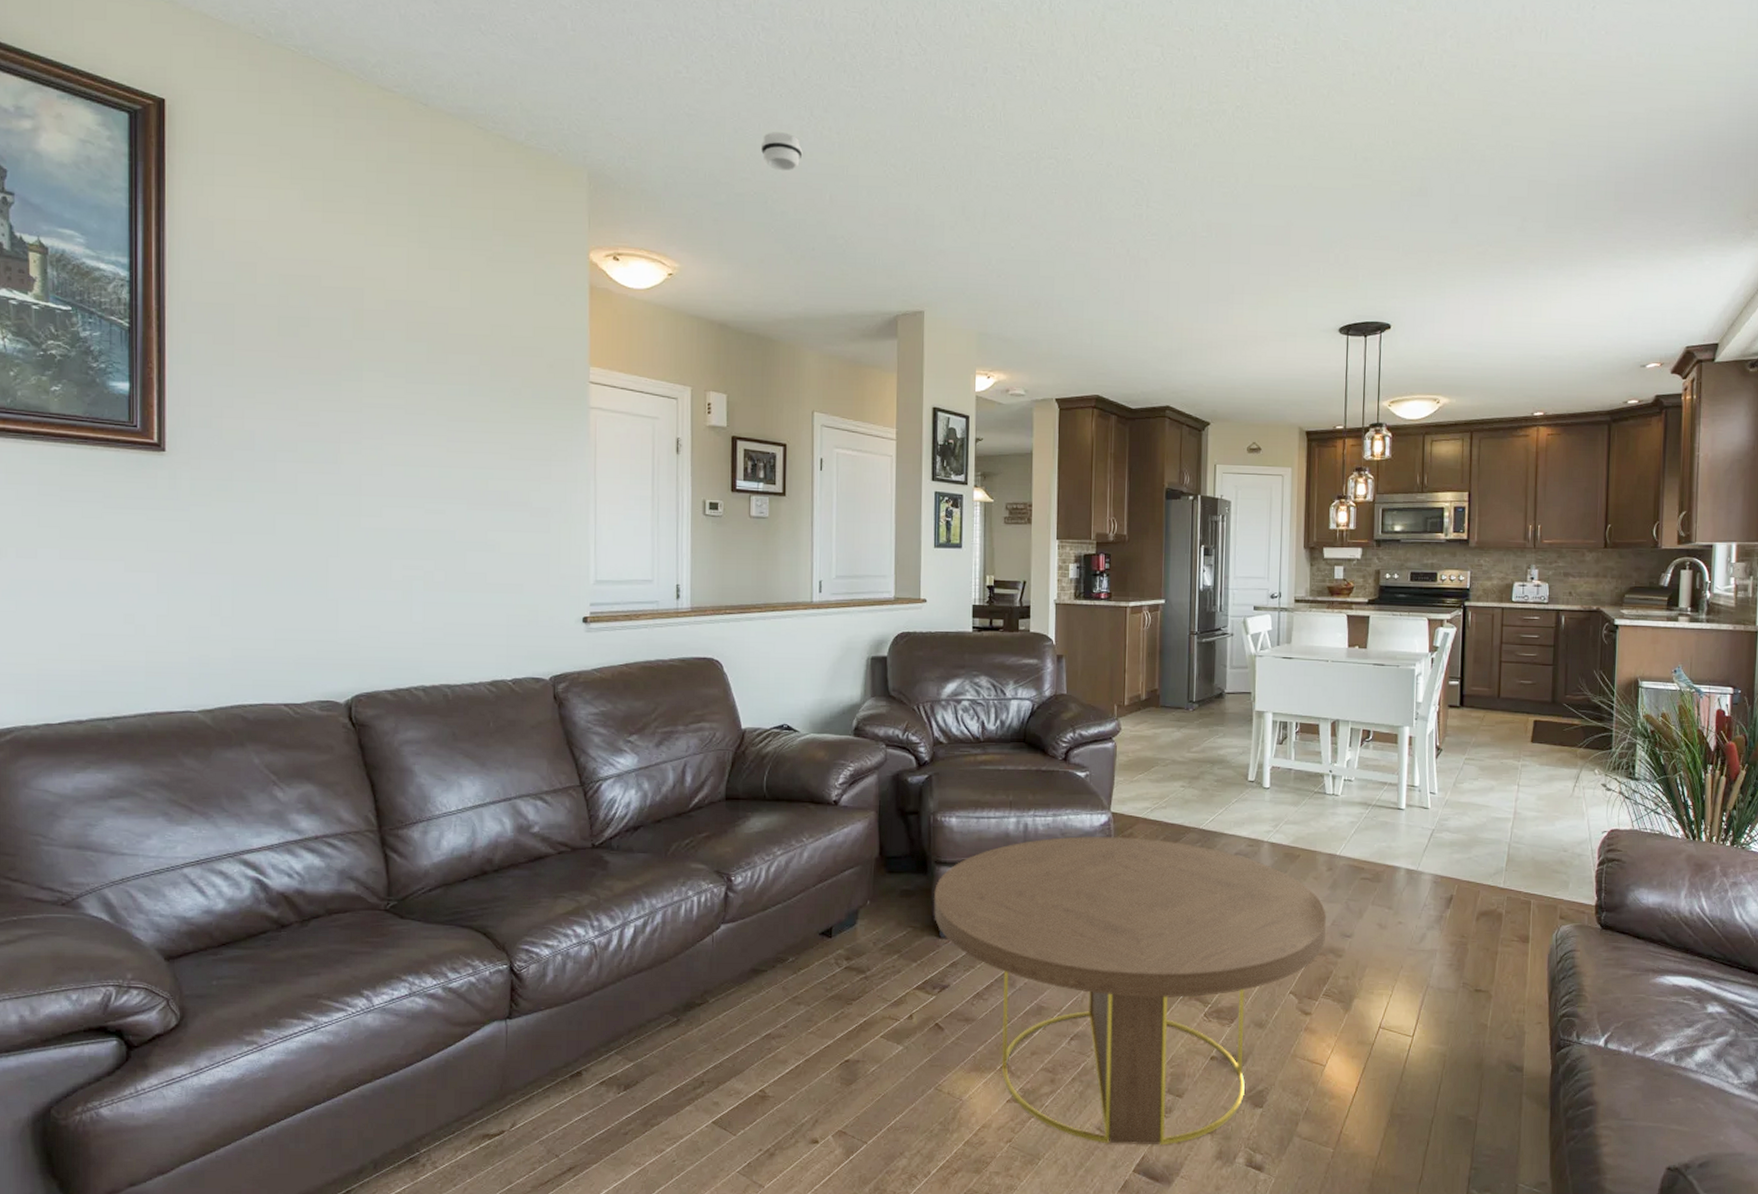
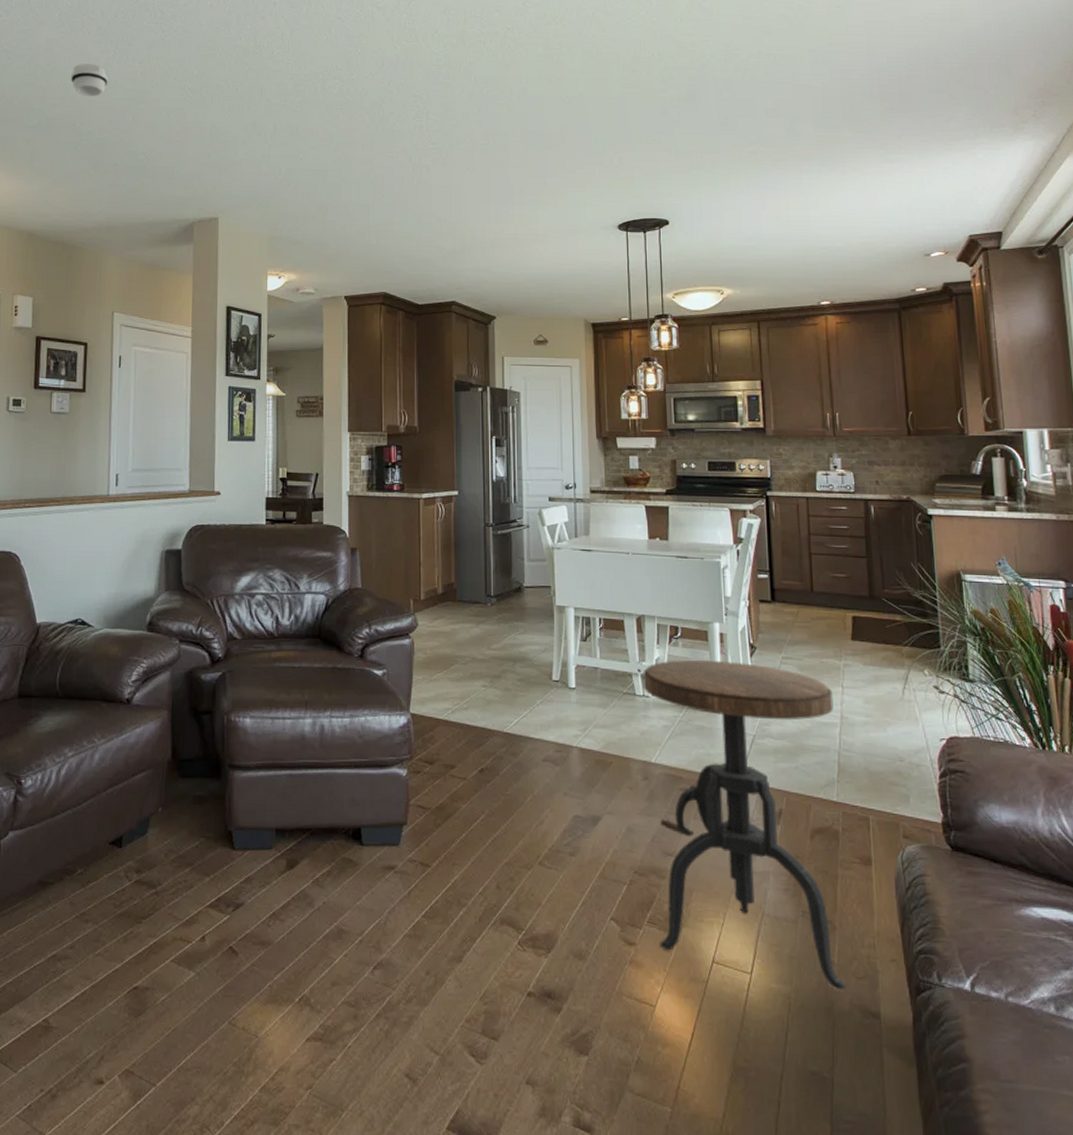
coffee table: present [933,836,1326,1146] -> none [227,739,646,1098]
side table: none [1332,761,1509,1048] -> present [643,660,846,990]

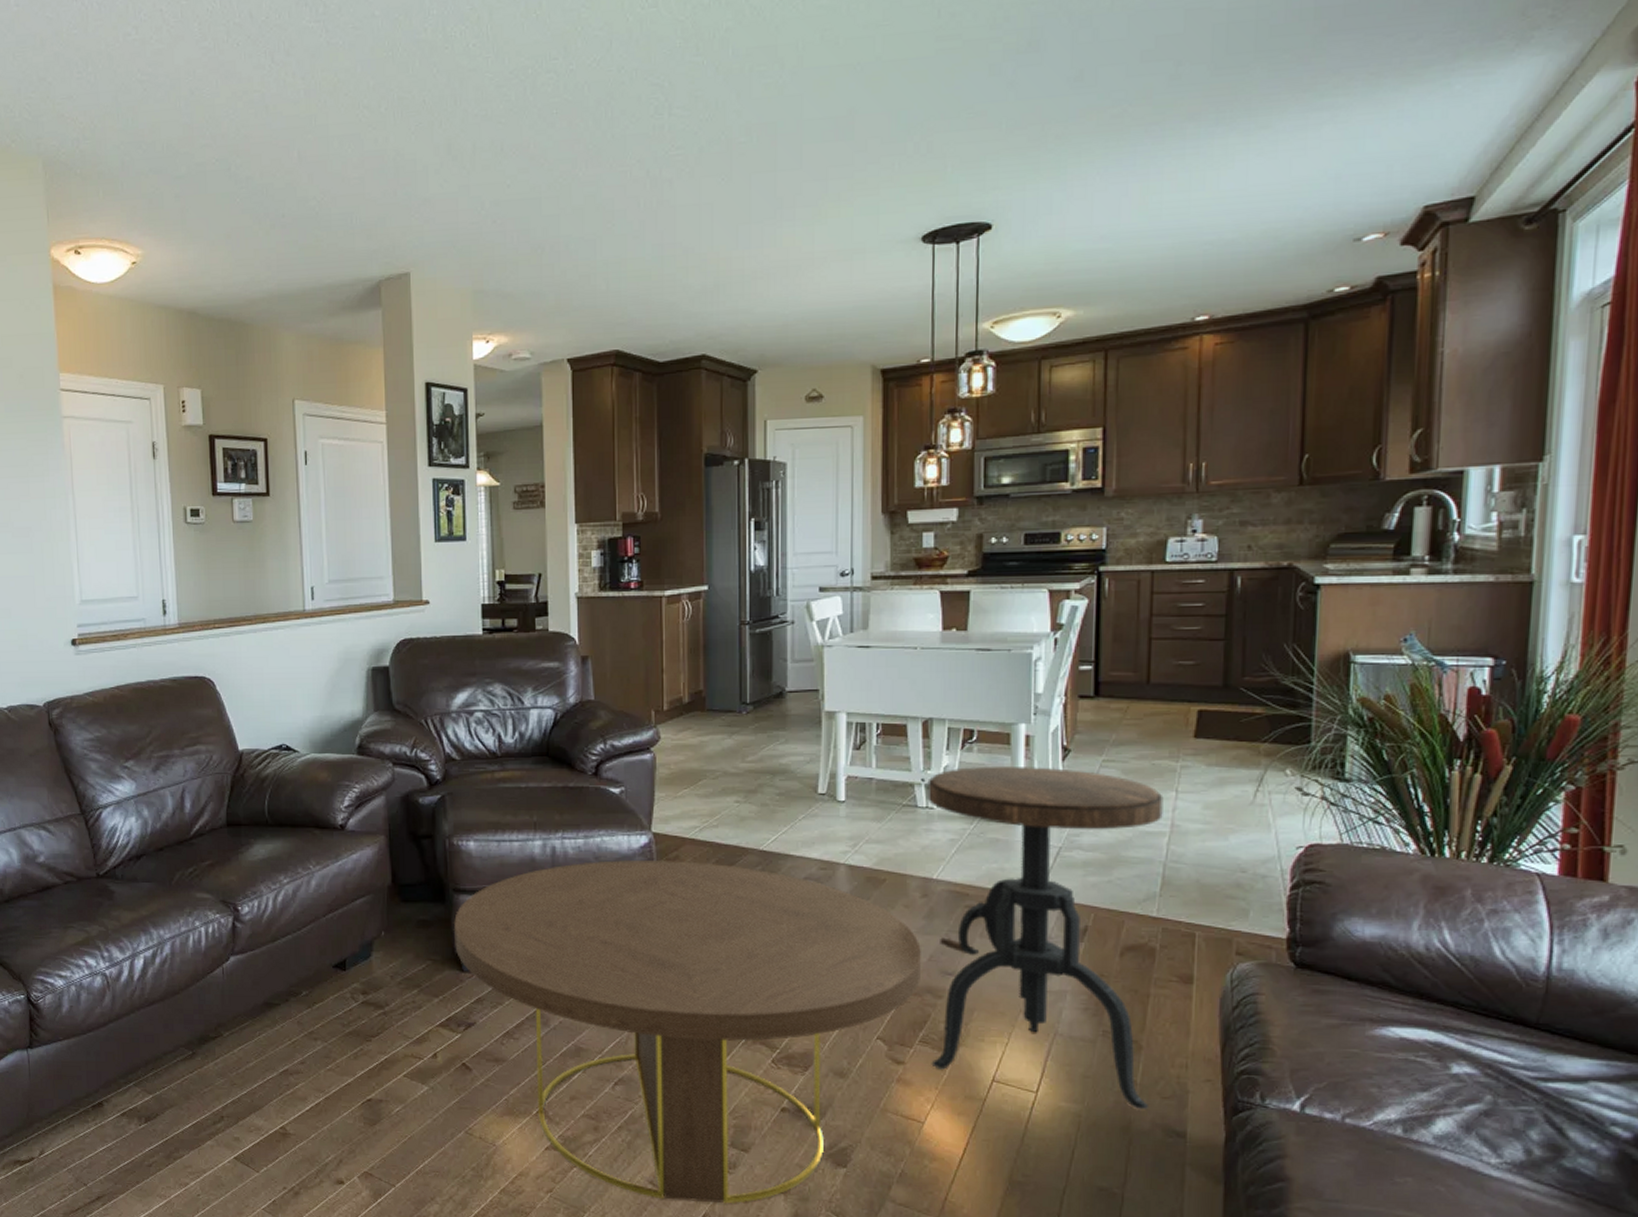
smoke detector: present [70,64,109,97] -> none [219,86,266,131]
coffee table: none [227,739,646,1098] -> present [453,859,921,1204]

